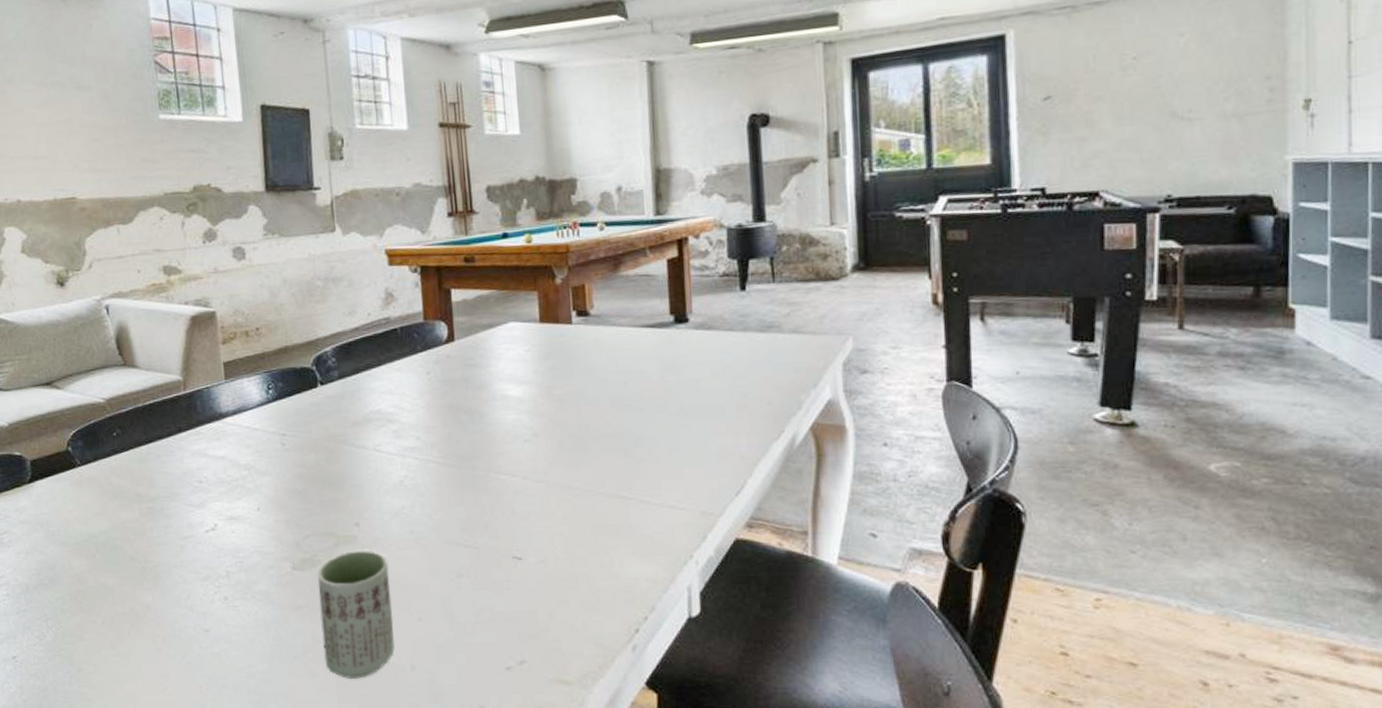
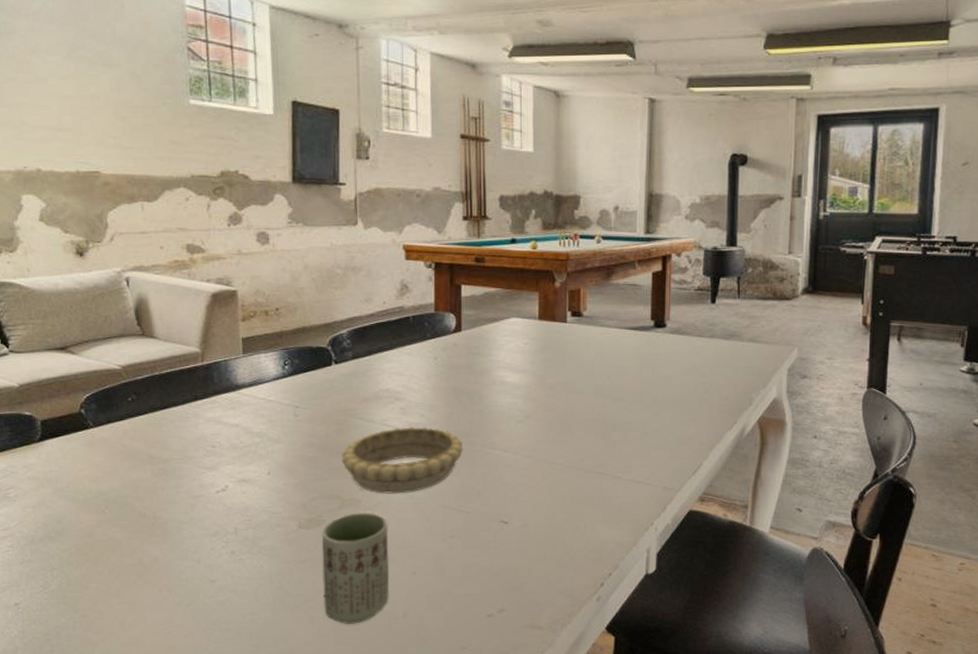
decorative bowl: none [333,450,466,529] -> present [341,426,464,494]

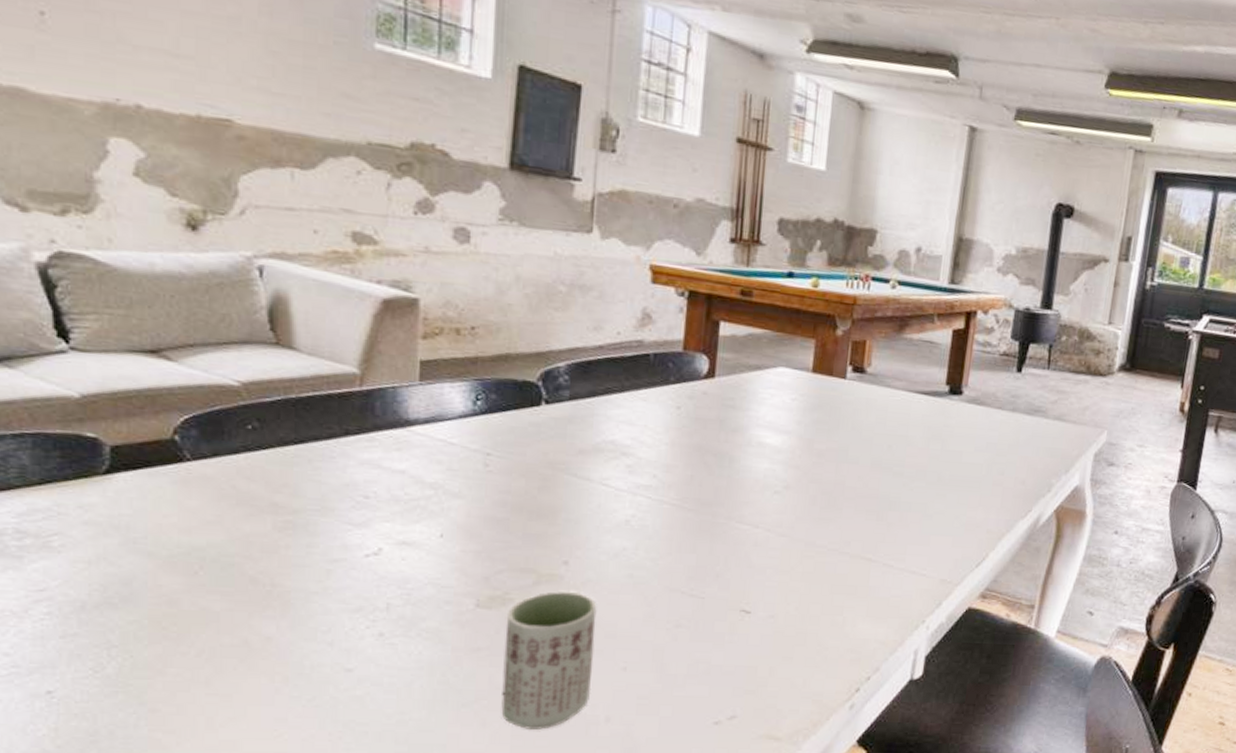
decorative bowl: present [341,426,464,494] -> none [542,489,704,571]

